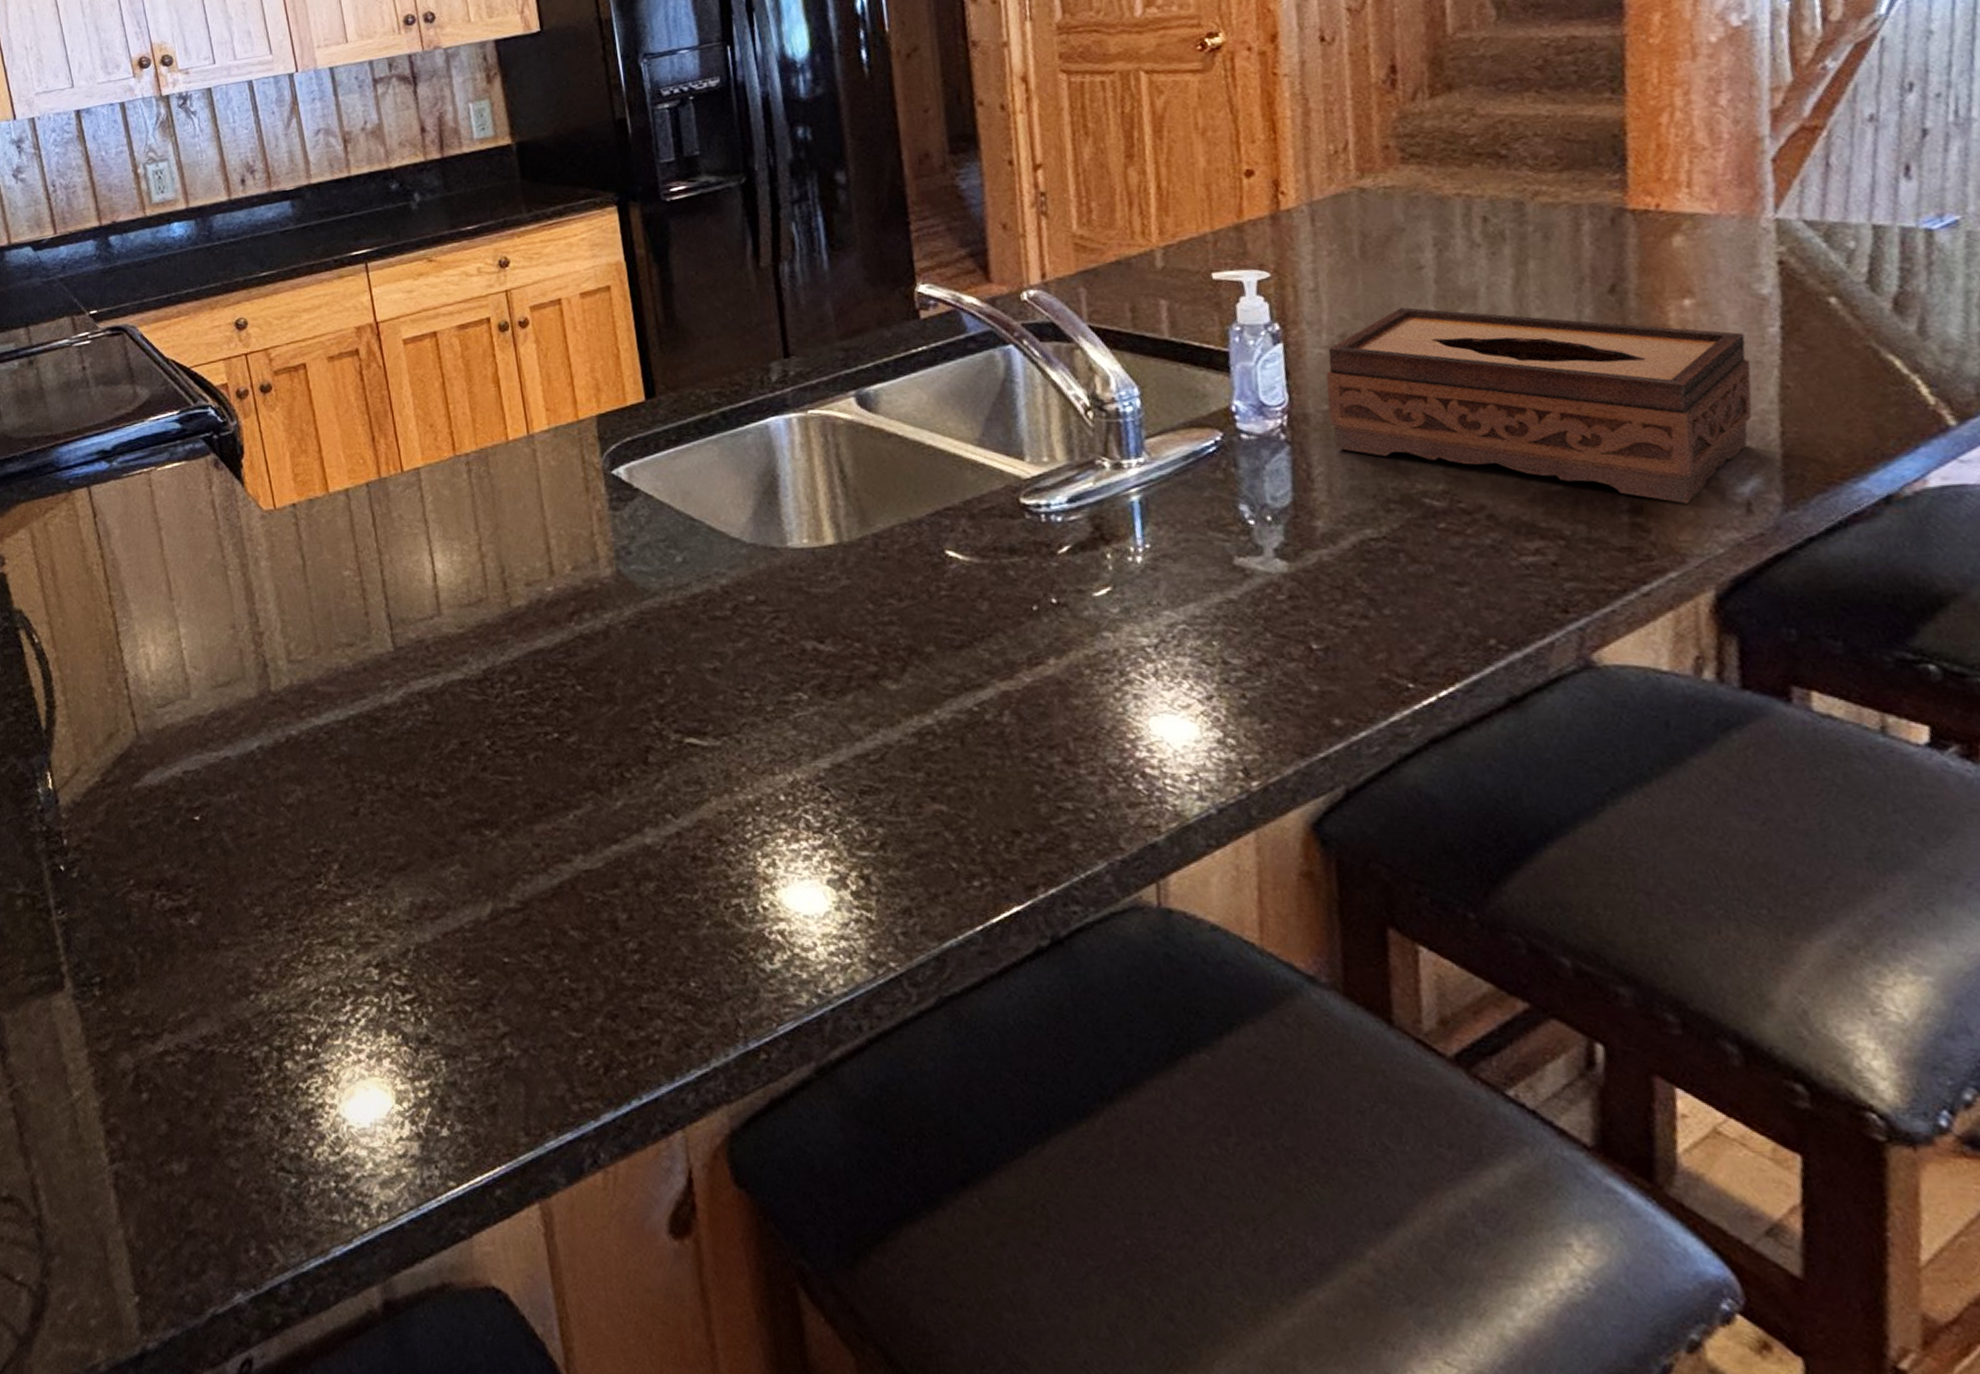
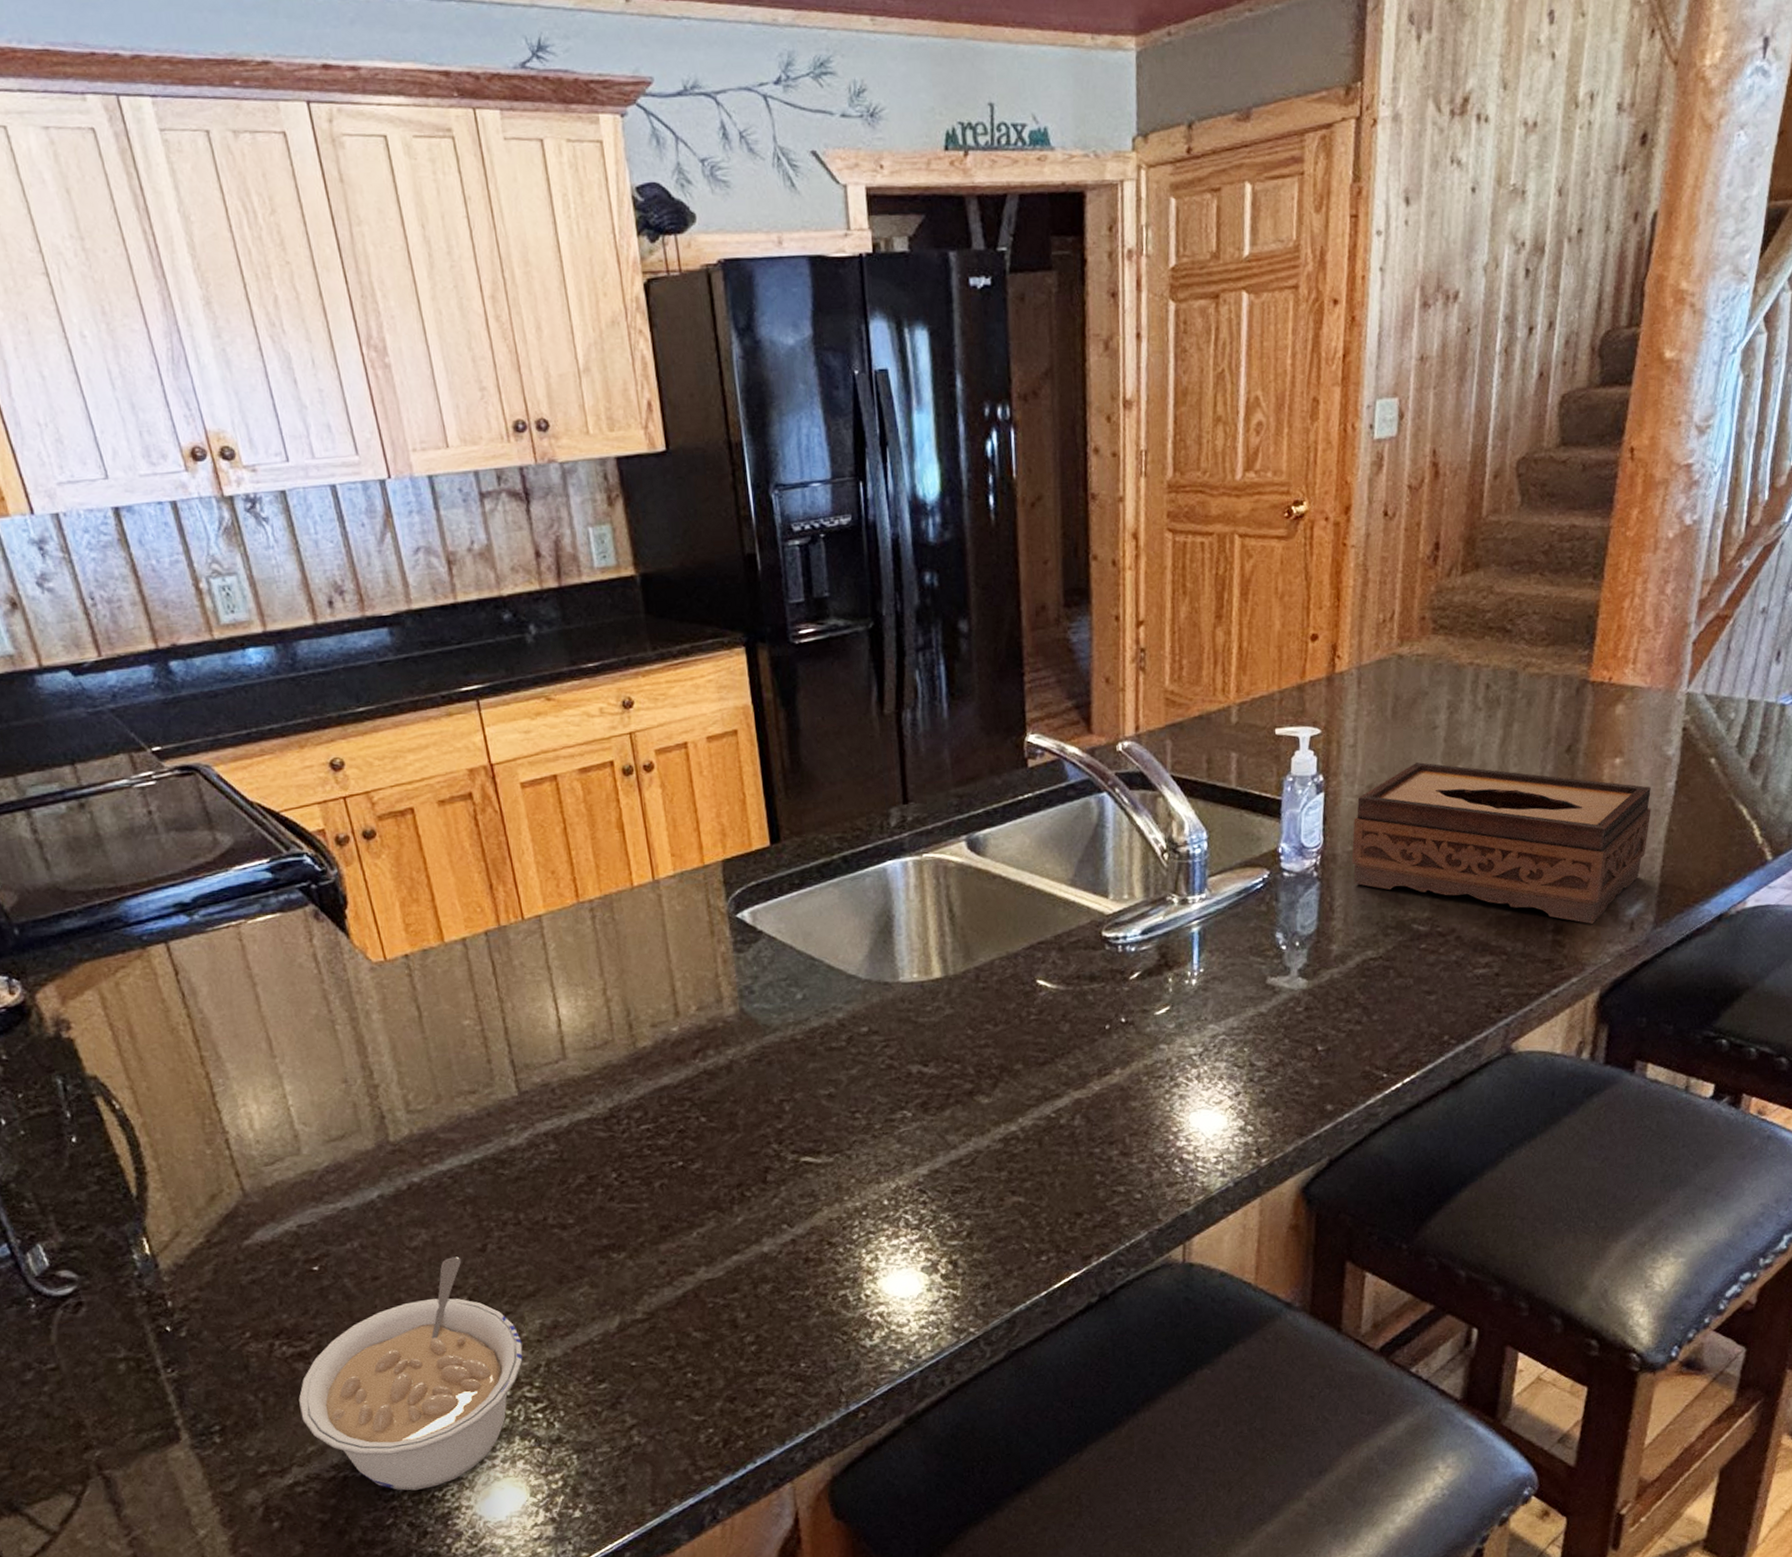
legume: none [174,818,392,1078] -> present [299,1256,523,1491]

